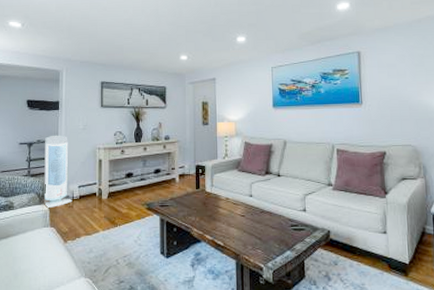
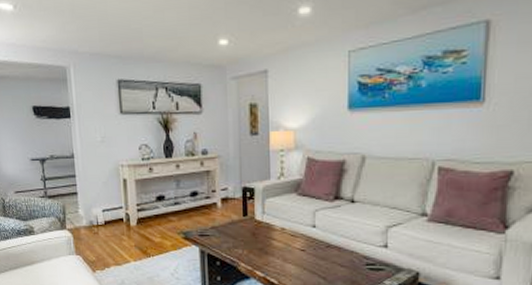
air purifier: present [43,135,73,209] -> none [58,149,97,235]

